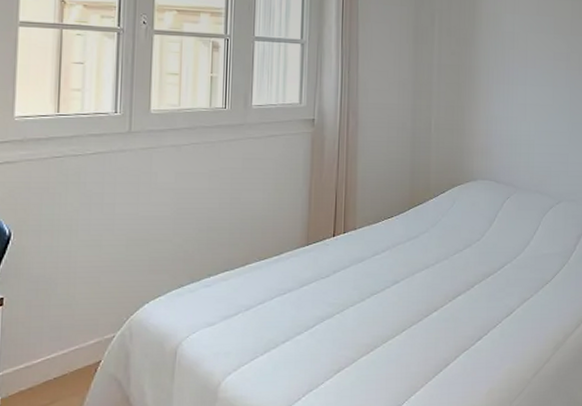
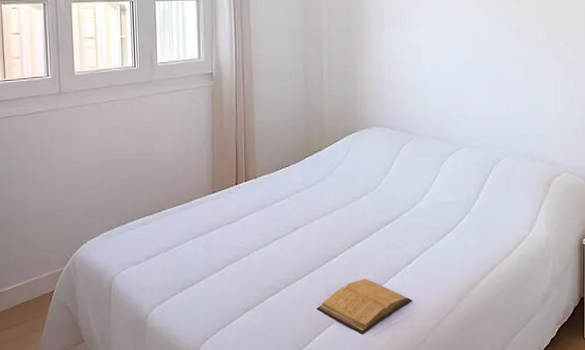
book: none [414,332,512,391] -> present [317,279,413,335]

